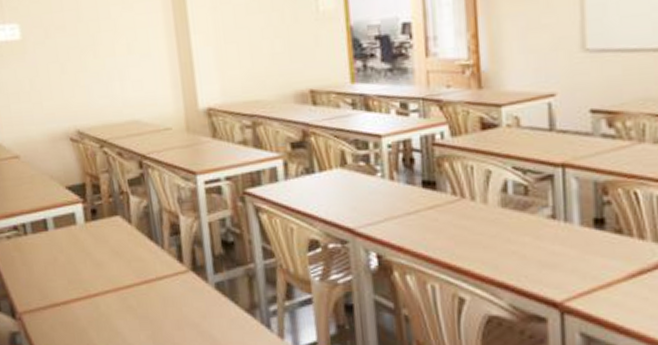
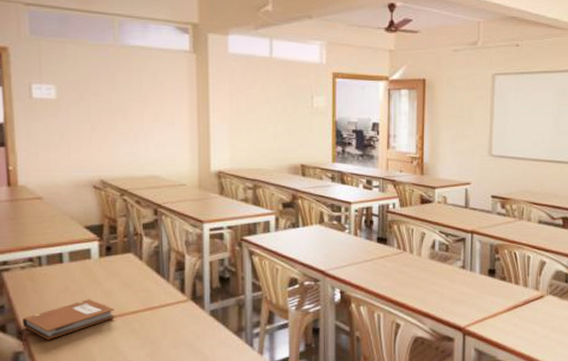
notebook: none [14,271,109,319] -> present [22,299,115,340]

